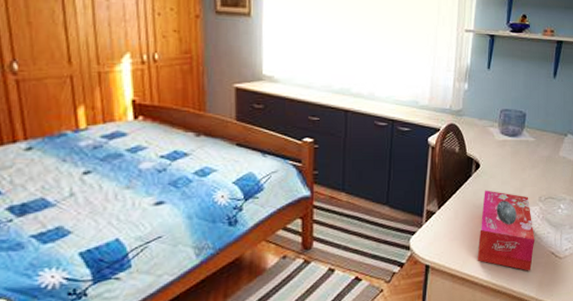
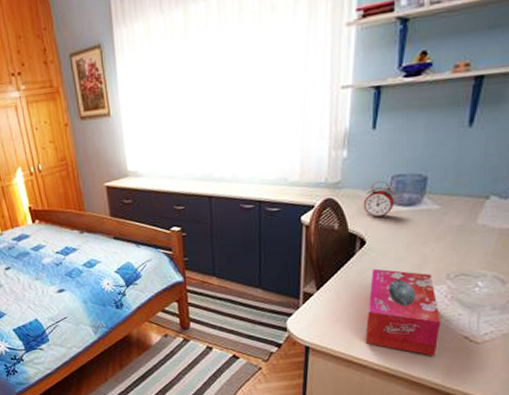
alarm clock: none [479,112,503,145] -> present [363,180,395,217]

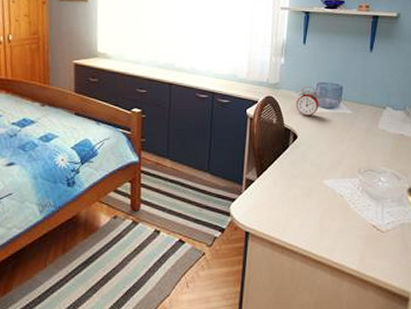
tissue box: present [365,268,441,356] -> none [296,160,355,243]

